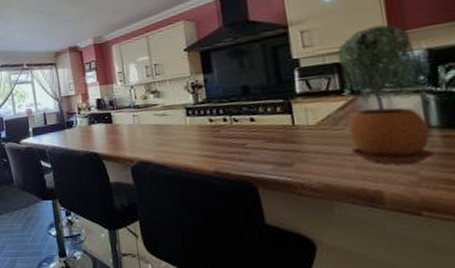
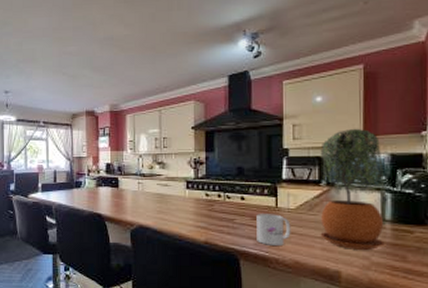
mug: none [271,133,315,169] -> present [256,214,291,245]

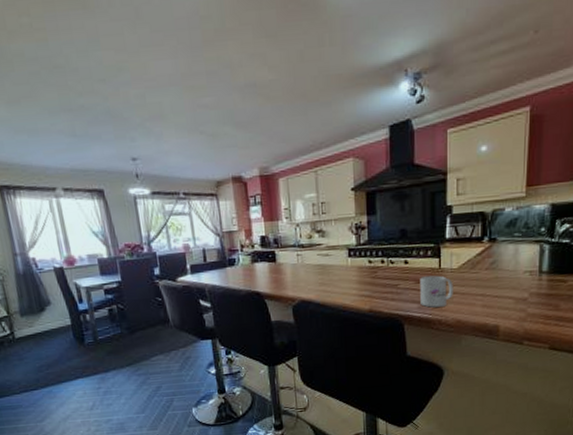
potted plant: present [319,128,385,251] -> none [481,178,544,304]

